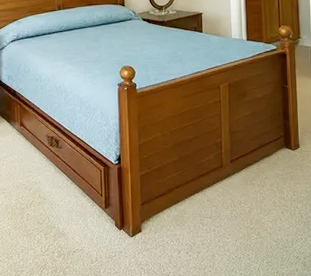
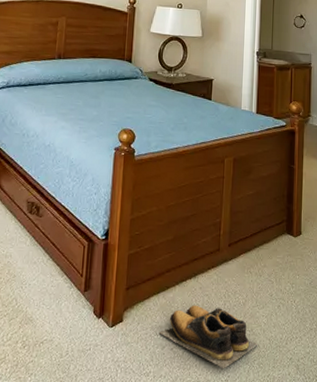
shoes: none [174,215,266,267] -> present [158,305,258,368]

